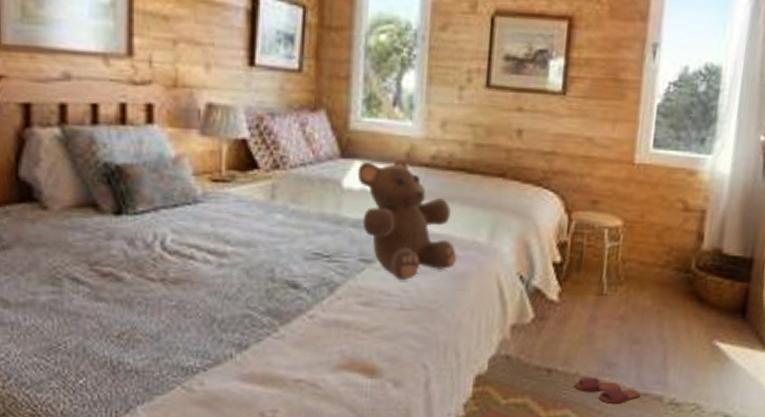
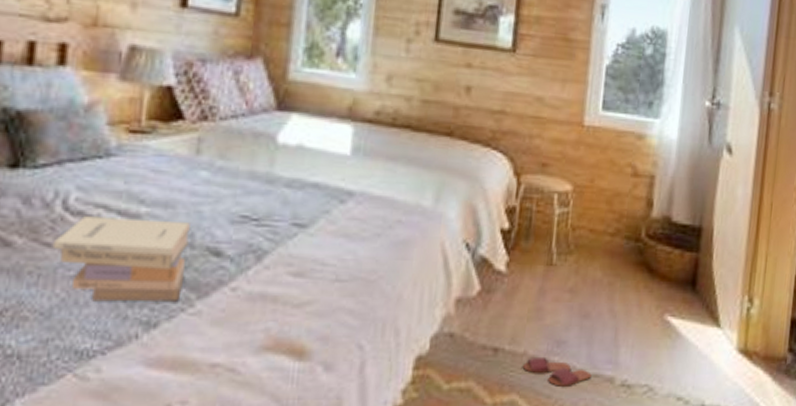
books: none [155,255,271,328] -> present [52,216,190,302]
teddy bear: present [357,159,457,280] -> none [294,114,400,247]

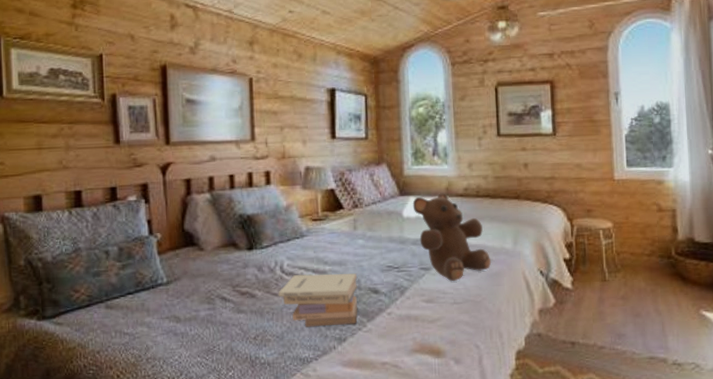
teddy bear: none [294,114,400,247] -> present [412,193,492,281]
slippers: present [522,356,592,388] -> none [594,346,649,368]

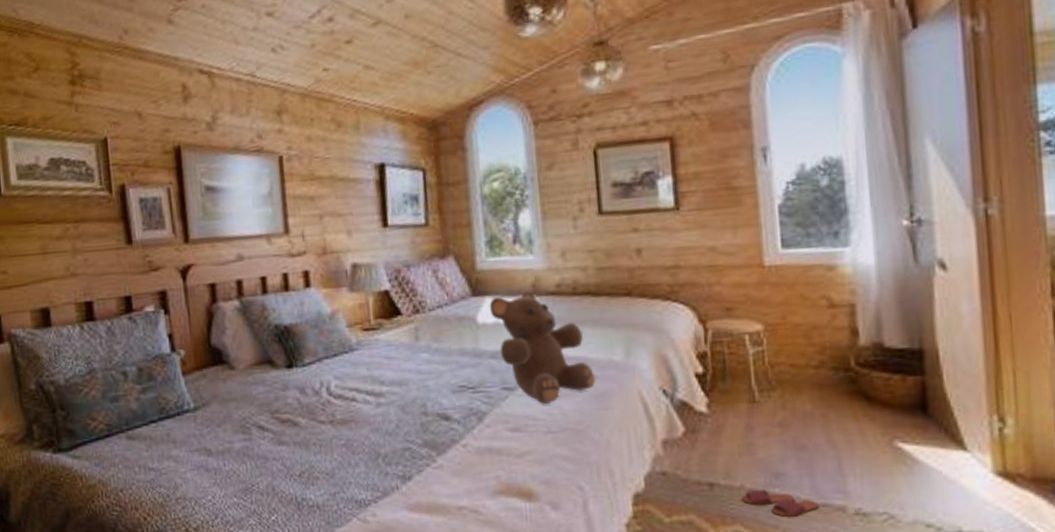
books: present [278,273,358,327] -> none [325,395,425,463]
slippers: none [594,346,649,368] -> present [741,489,819,518]

